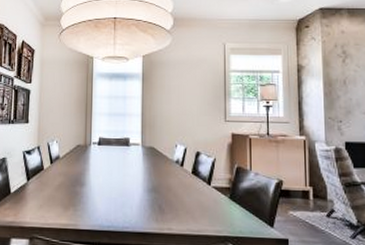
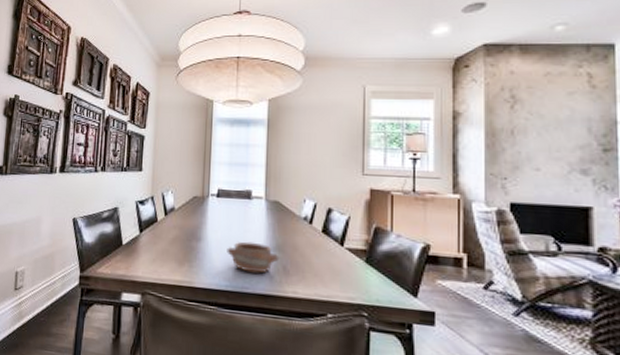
pottery: none [108,185,155,214] -> present [227,241,280,274]

